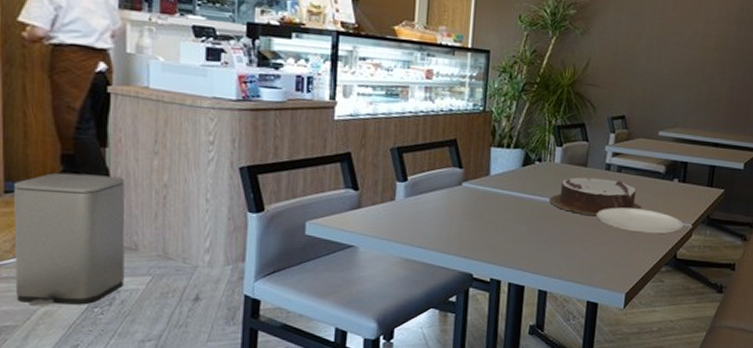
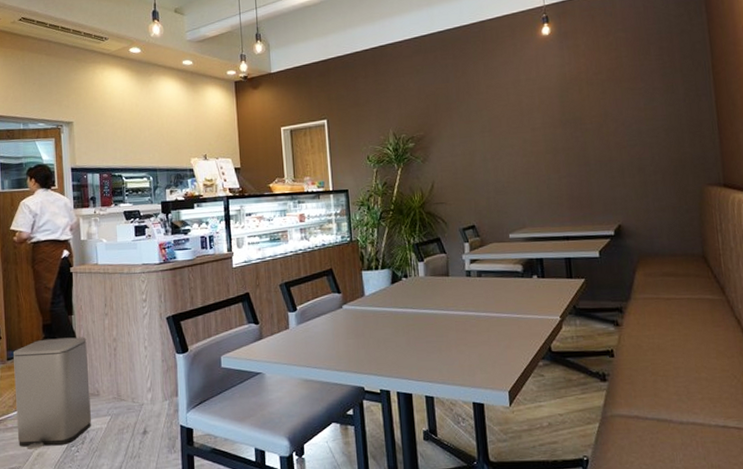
chocolate cake: present [549,177,643,217] -> none [420,284,508,321]
plate: present [597,207,684,234] -> none [466,307,552,331]

